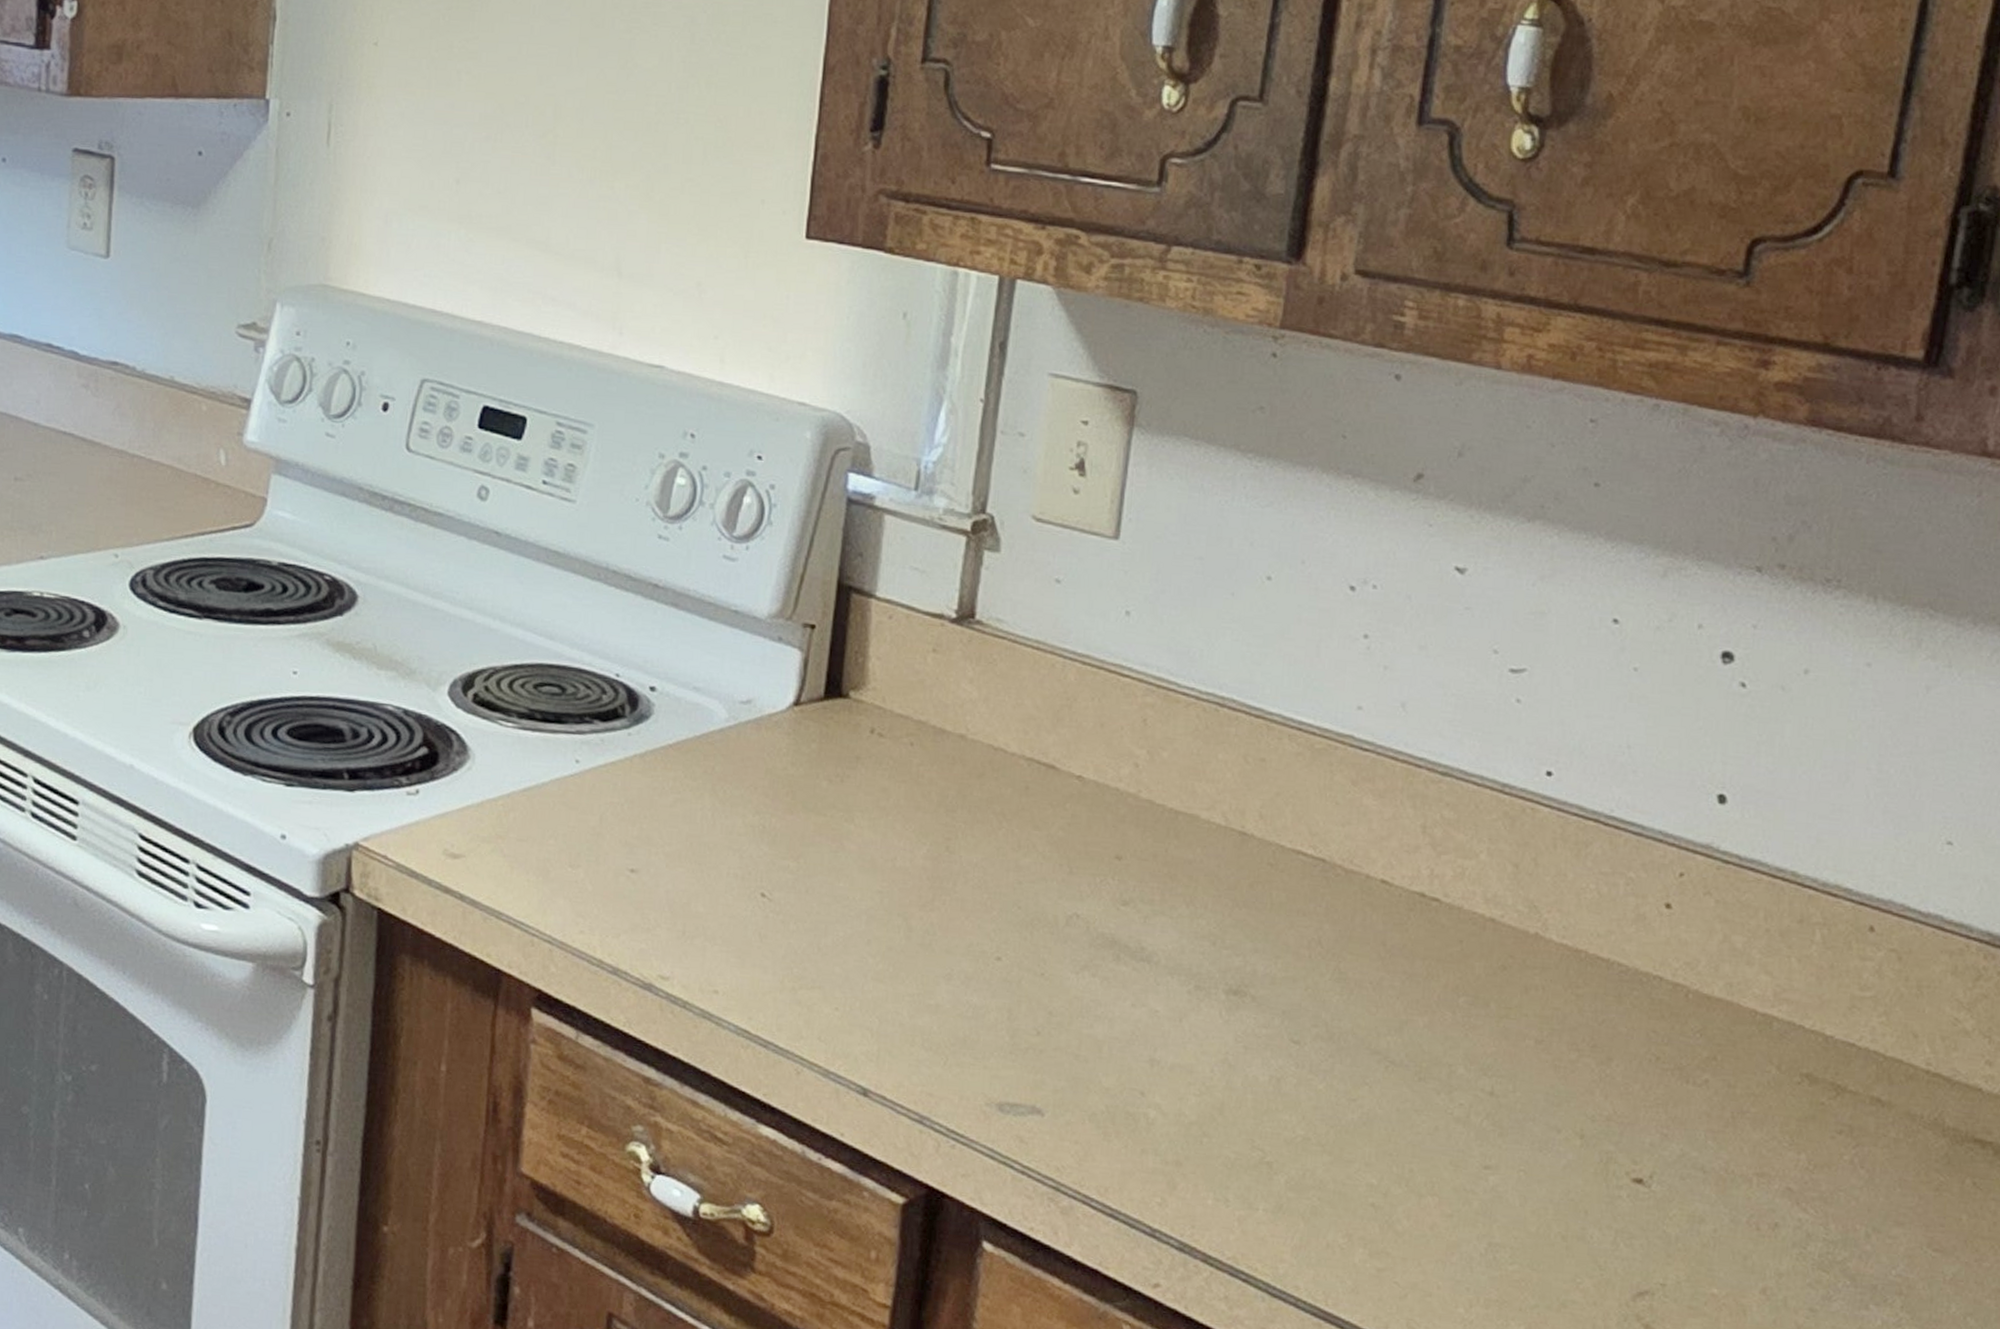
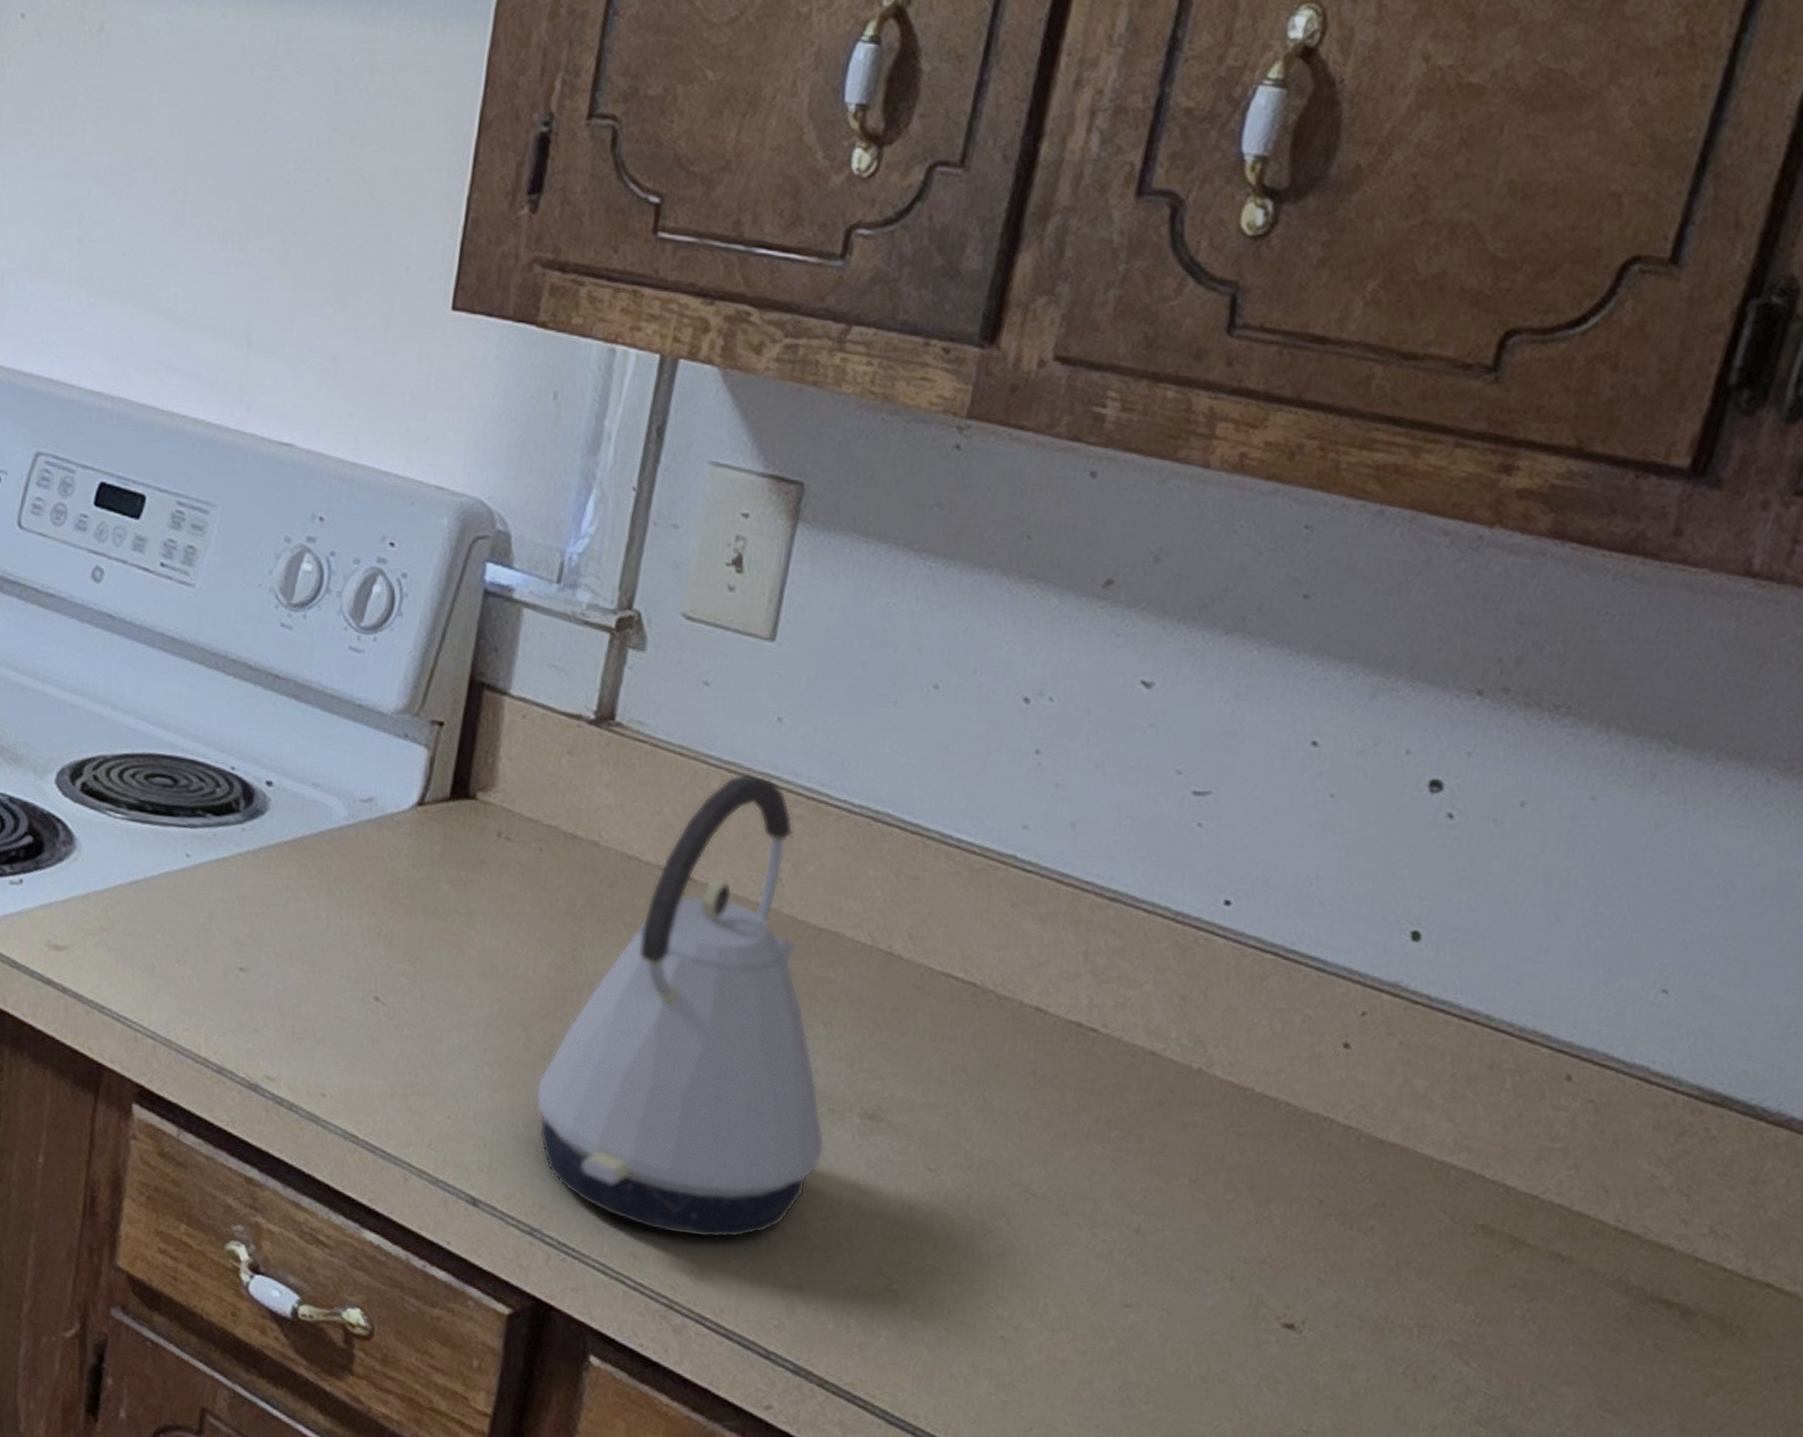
kettle: none [918,664,1194,1118] -> present [535,773,825,1238]

